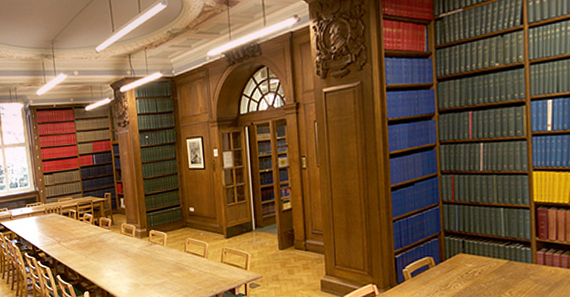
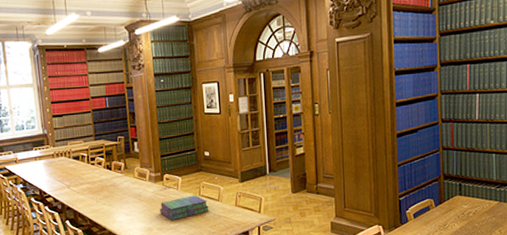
stack of books: none [146,251,195,277] -> present [160,195,209,221]

